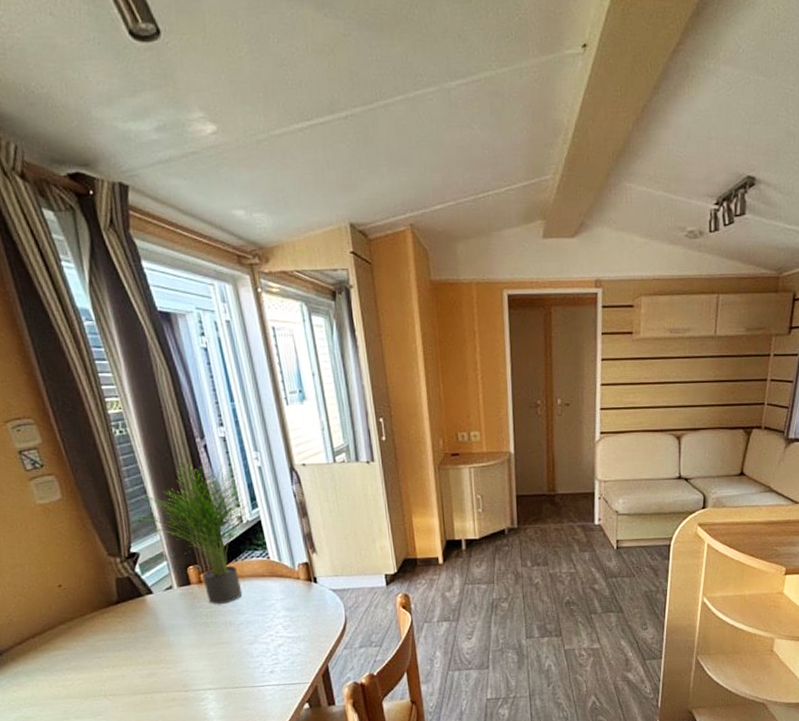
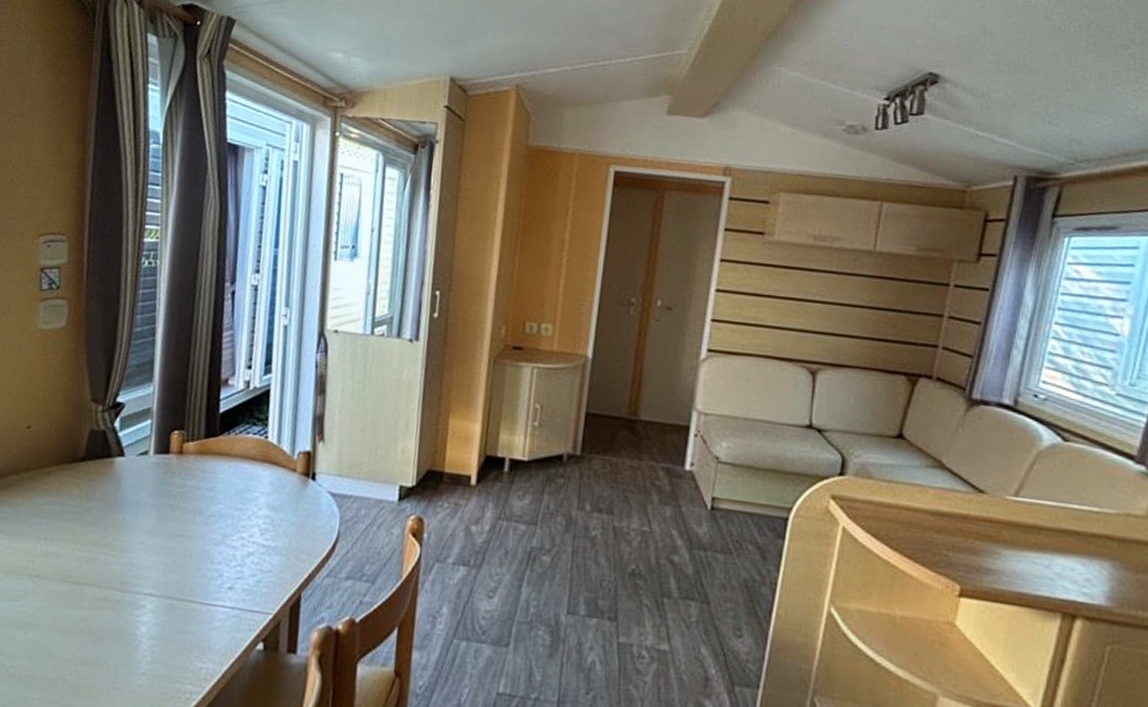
potted plant: present [134,460,252,604] -> none [133,304,266,486]

